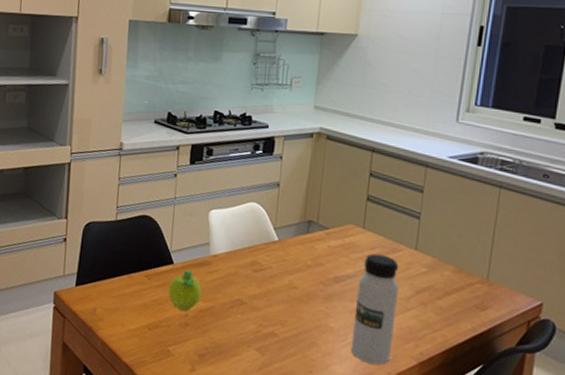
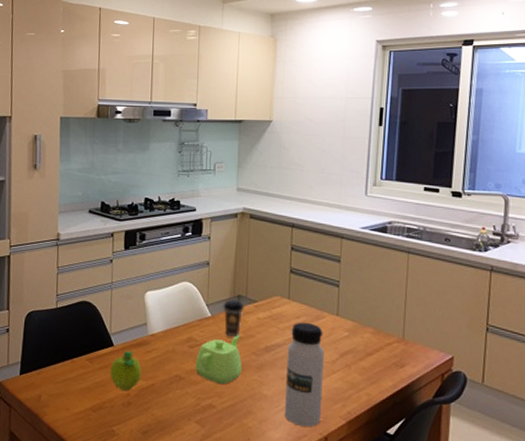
teapot: none [258,262,309,313] -> present [195,335,242,385]
coffee cup: none [291,224,316,265] -> present [223,300,245,338]

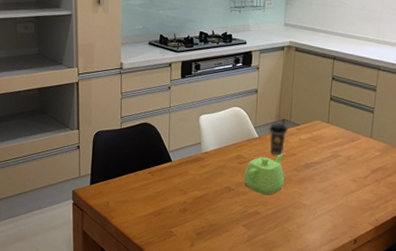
fruit: present [110,351,142,390] -> none [168,166,197,199]
water bottle: present [284,322,325,427] -> none [320,143,358,231]

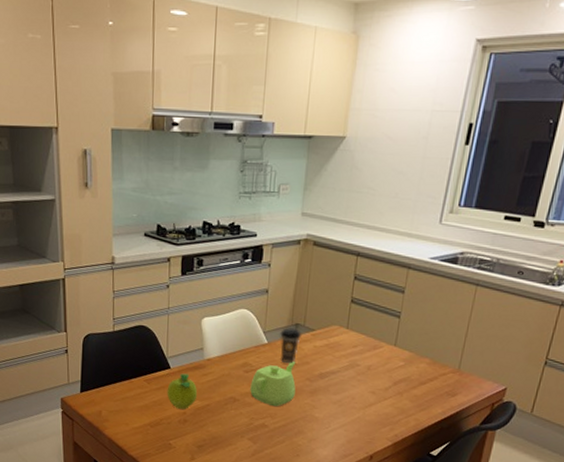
fruit: none [168,166,197,199] -> present [167,373,198,409]

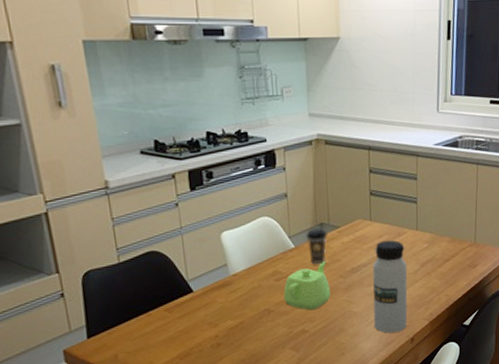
fruit: present [167,373,198,409] -> none [192,294,229,333]
water bottle: none [333,351,379,446] -> present [372,240,408,333]

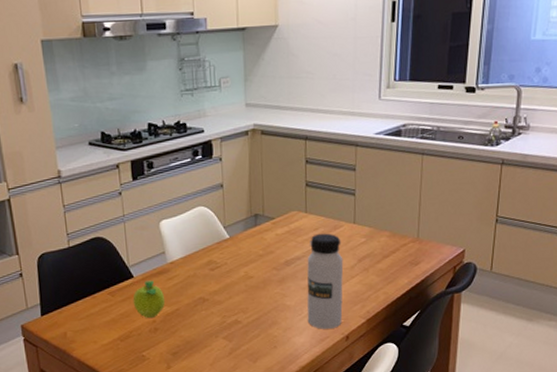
fruit: none [192,294,229,333] -> present [133,280,166,318]
teapot: present [283,261,331,310] -> none [218,253,264,301]
coffee cup: present [306,228,329,265] -> none [240,219,263,256]

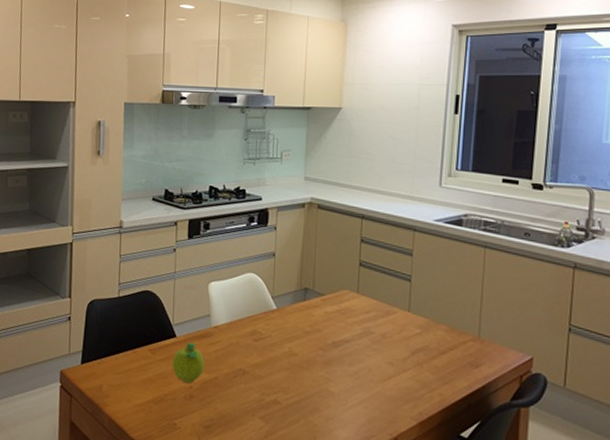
water bottle: present [307,233,344,329] -> none [352,317,395,427]

